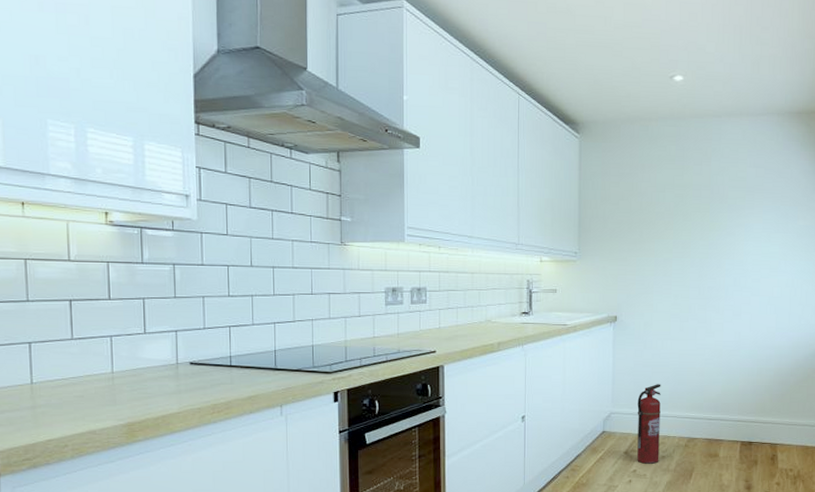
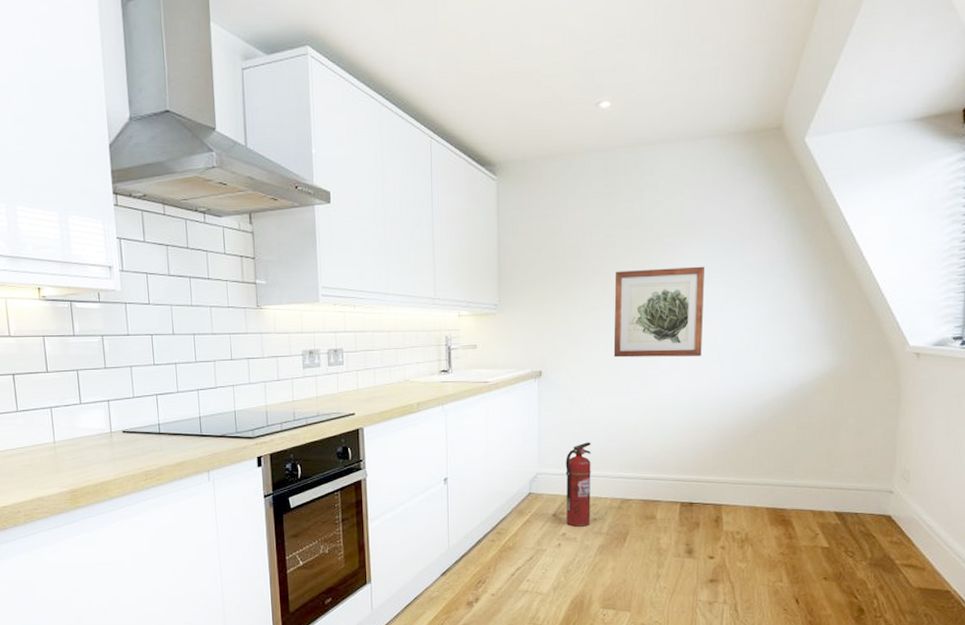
wall art: none [682,227,763,309] -> present [613,266,704,358]

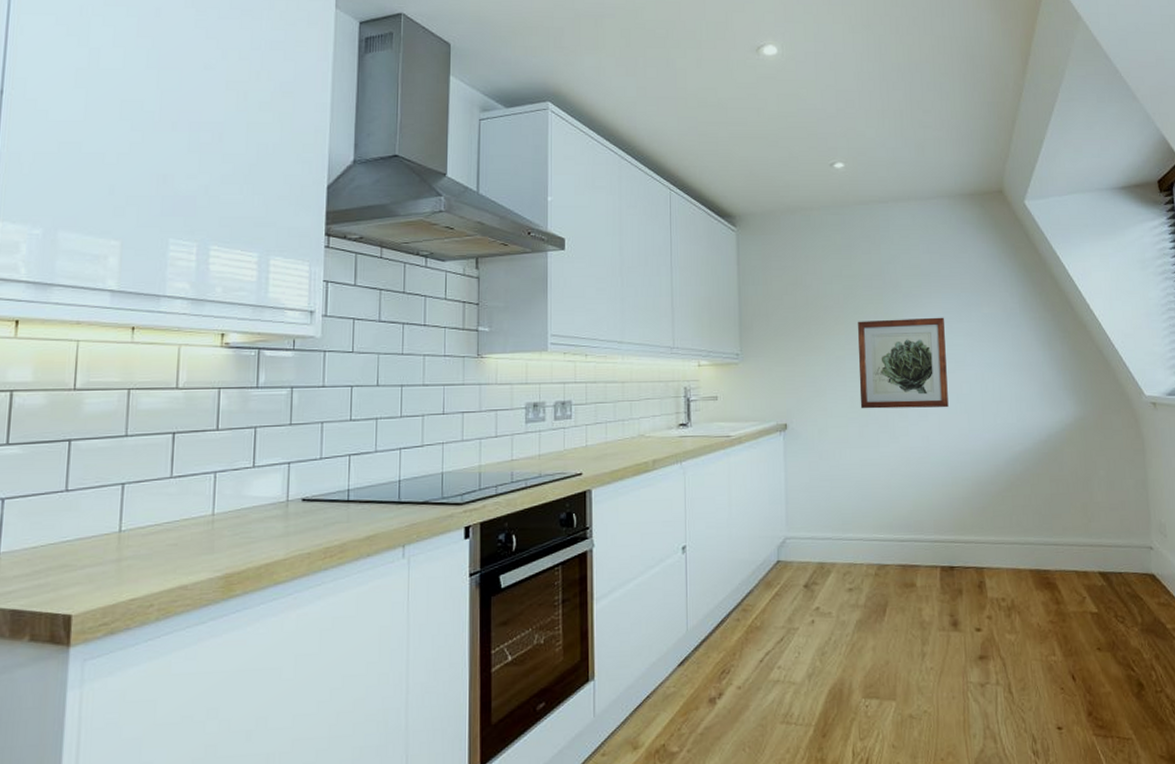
fire extinguisher: present [566,442,591,527] -> none [816,501,846,599]

